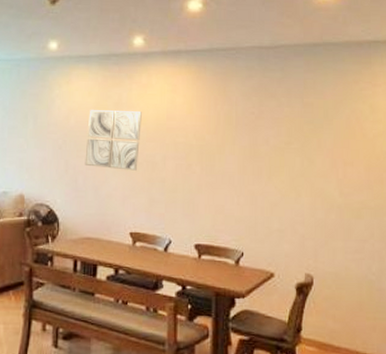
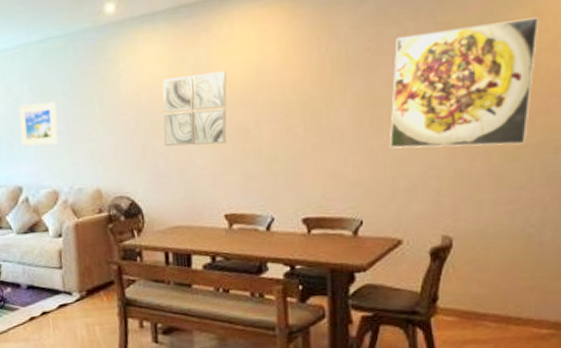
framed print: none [267,108,375,206] -> present [390,17,540,149]

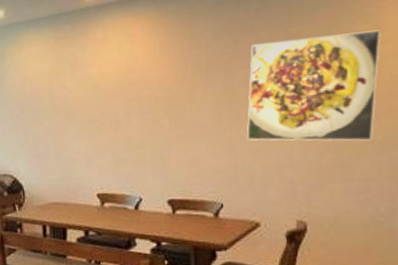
wall art: present [162,71,227,147] -> none [44,69,101,133]

